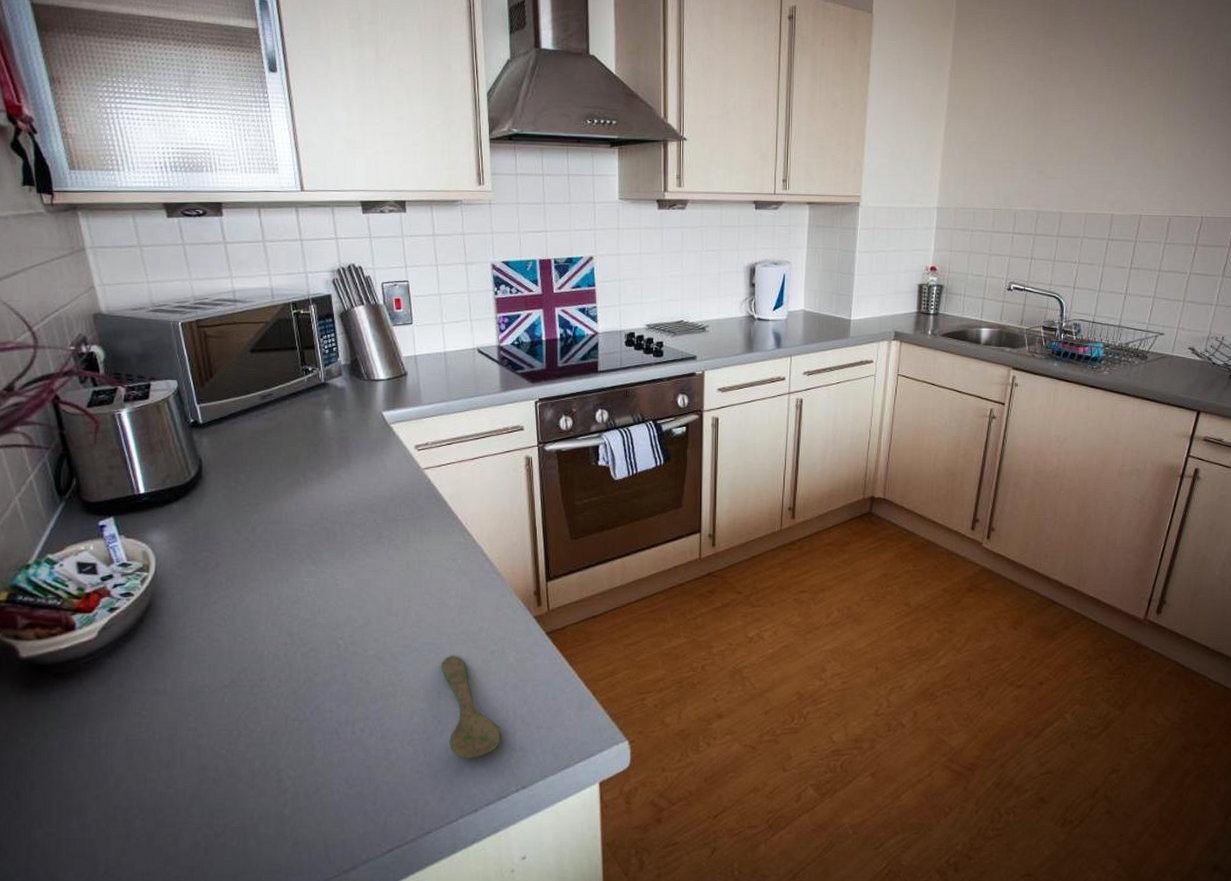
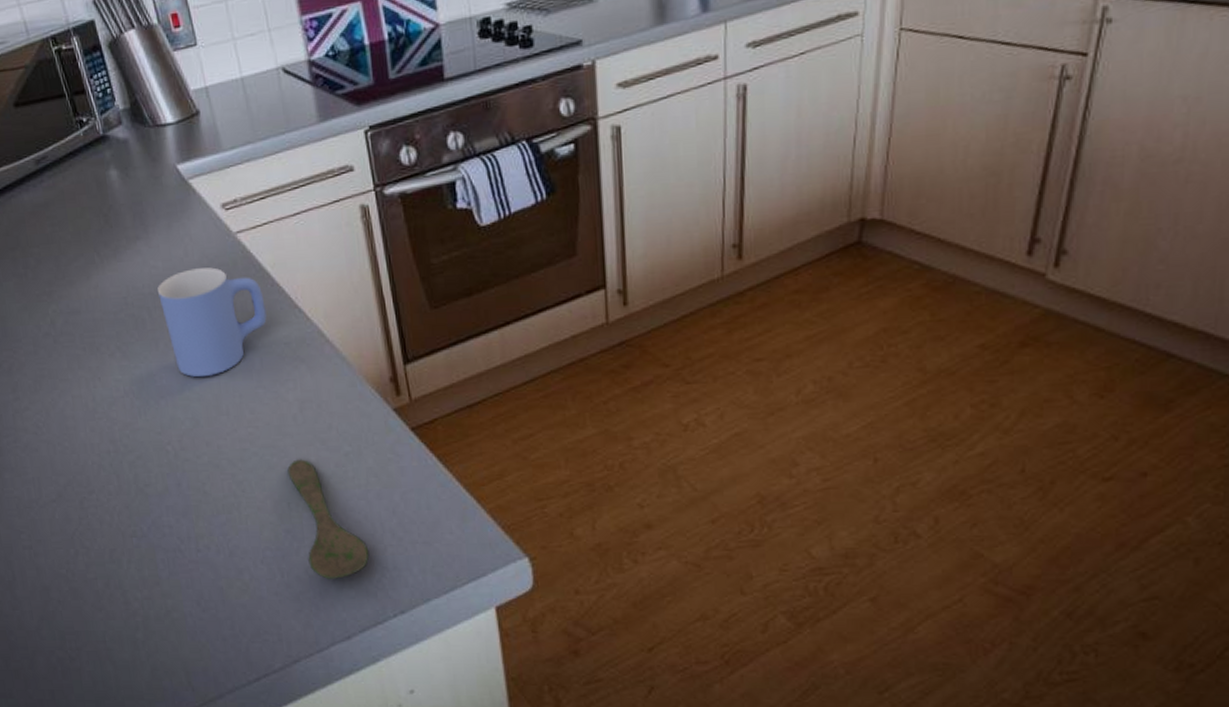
mug: none [351,494,440,582] -> present [158,267,267,377]

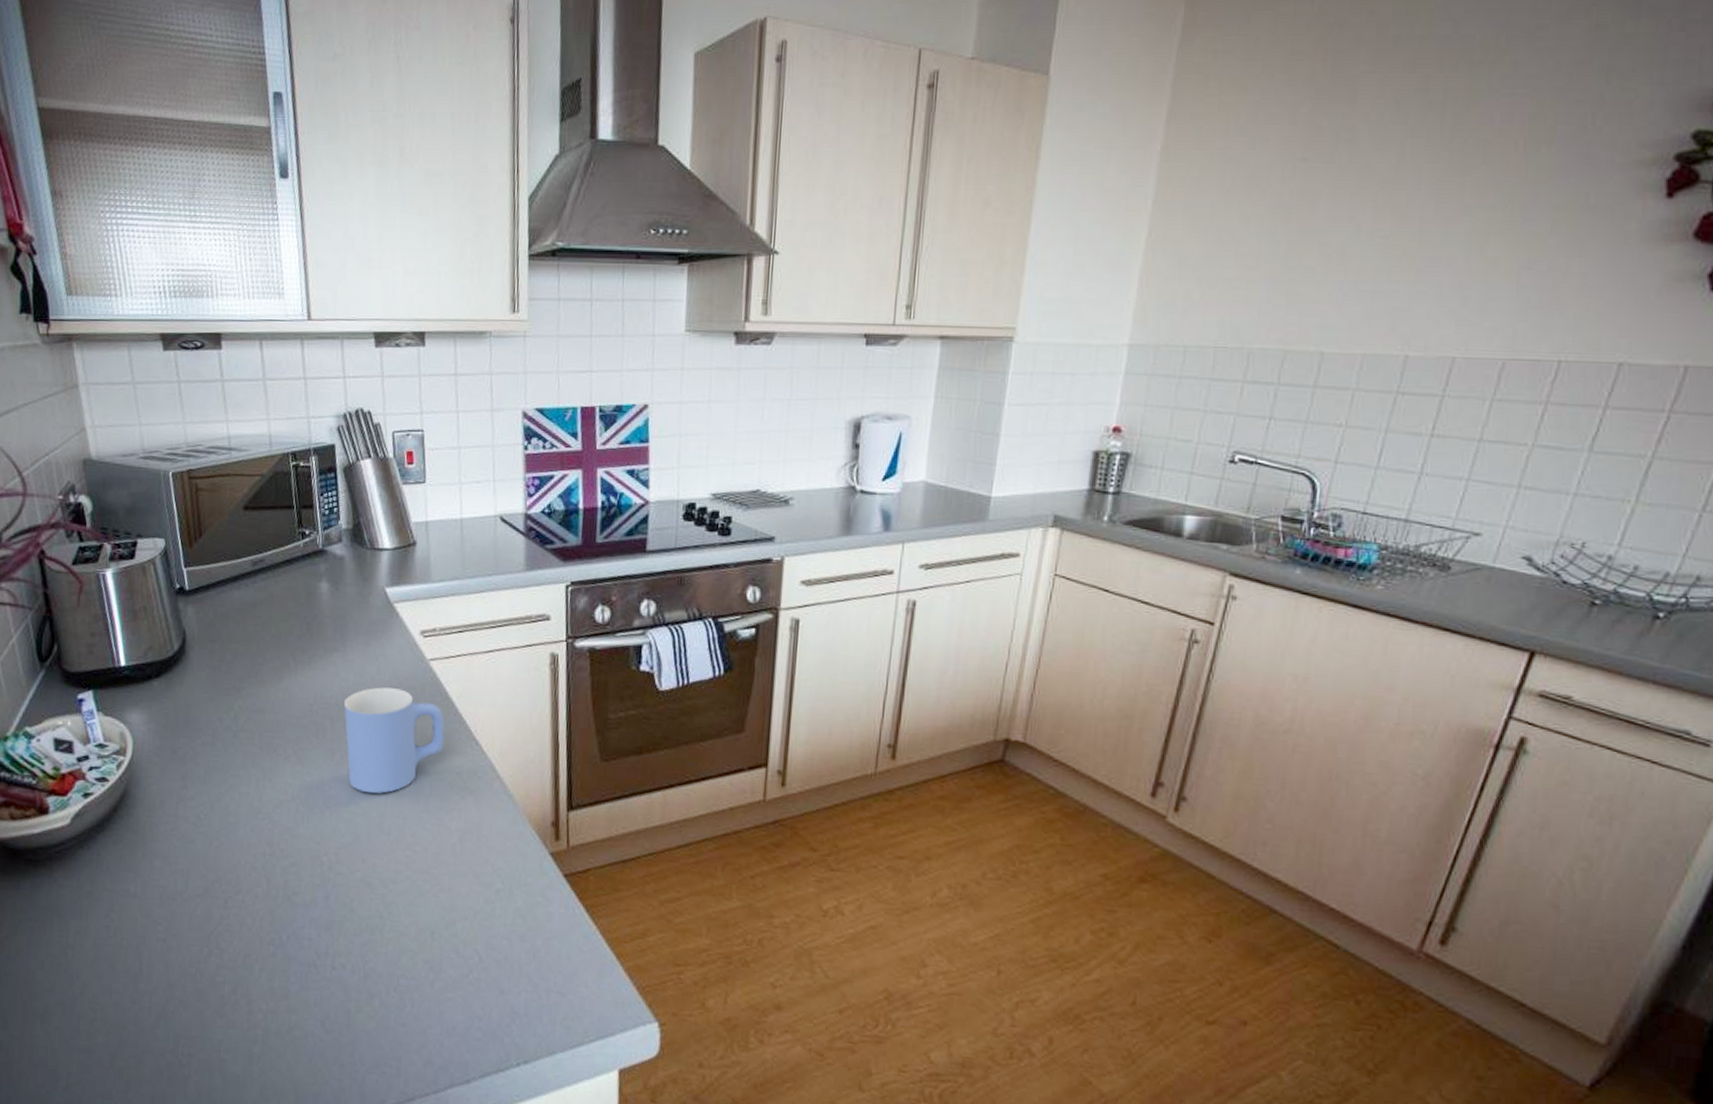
spoon: present [287,459,370,579] -> none [437,889,503,1018]

